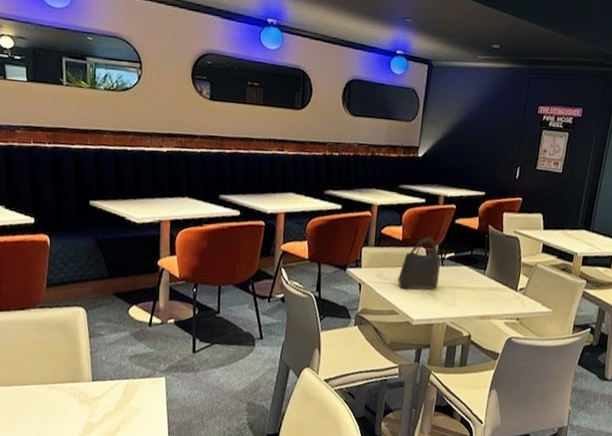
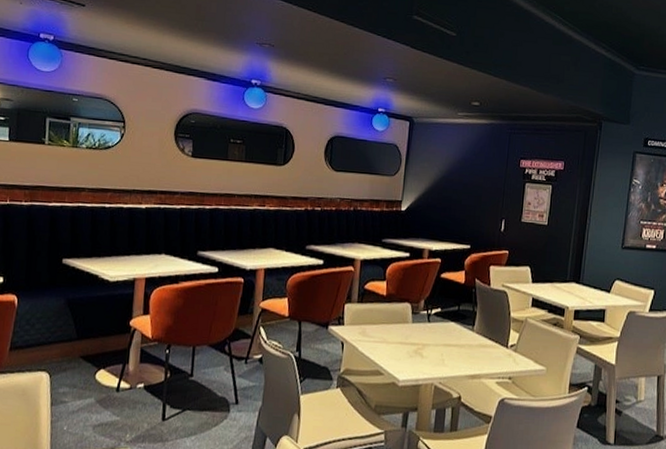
handbag: present [398,237,441,290] -> none [382,292,427,348]

